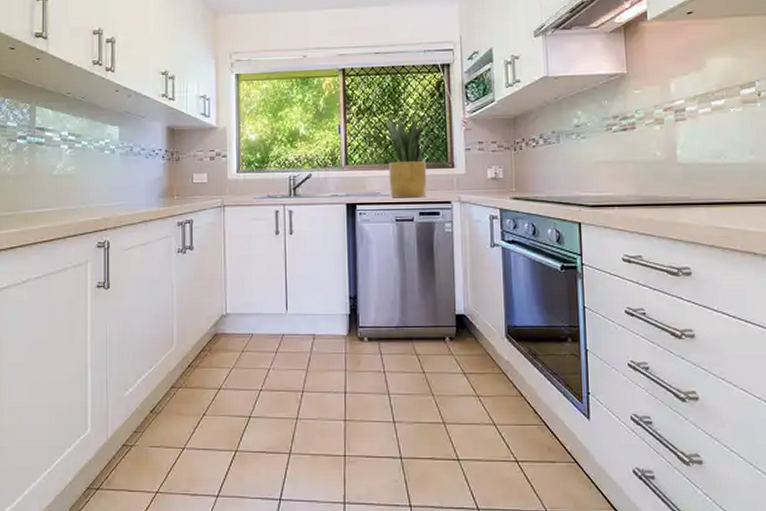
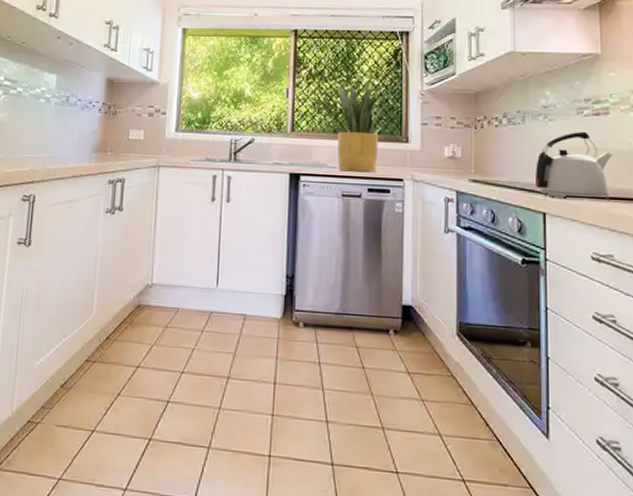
kettle: none [570,146,640,209] -> present [536,131,613,199]

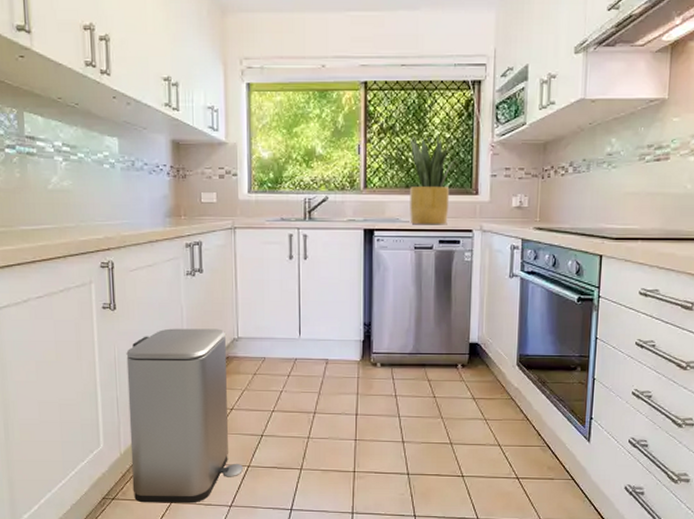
pedal bin: none [19,269,145,482] -> present [126,328,244,503]
kettle: present [536,131,613,199] -> none [595,177,669,241]

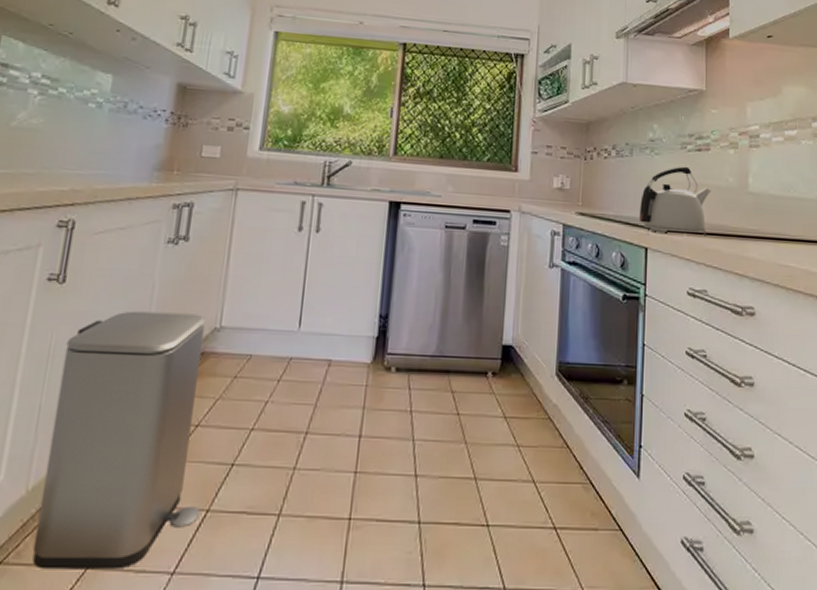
planter: present [410,132,456,225] -> none [442,101,496,203]
kettle: none [595,177,669,241] -> present [640,166,712,235]

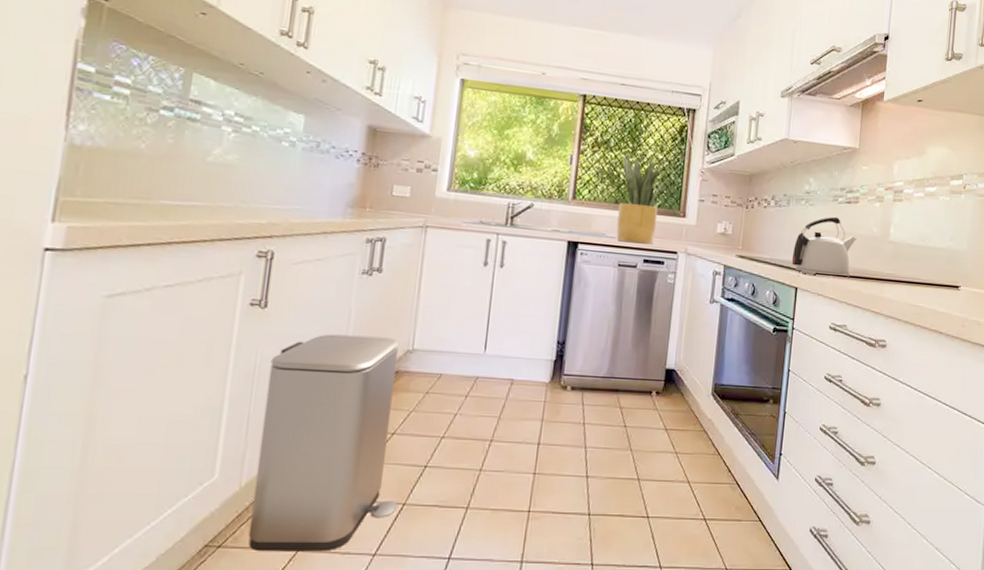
planter: none [442,101,496,203] -> present [616,151,667,245]

